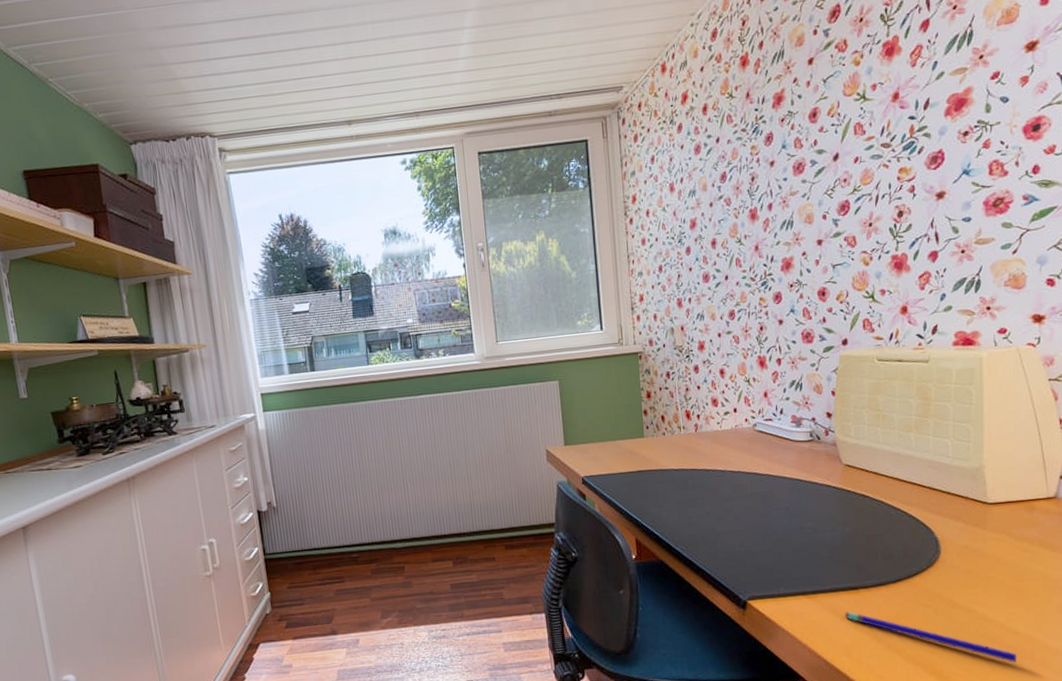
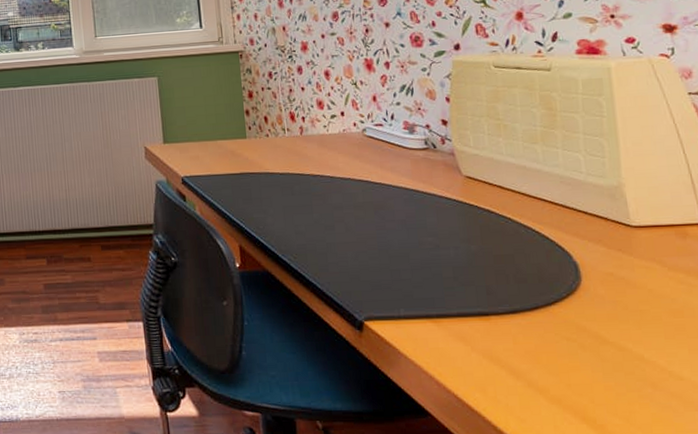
pen: present [845,612,1016,663] -> none [475,341,684,415]

